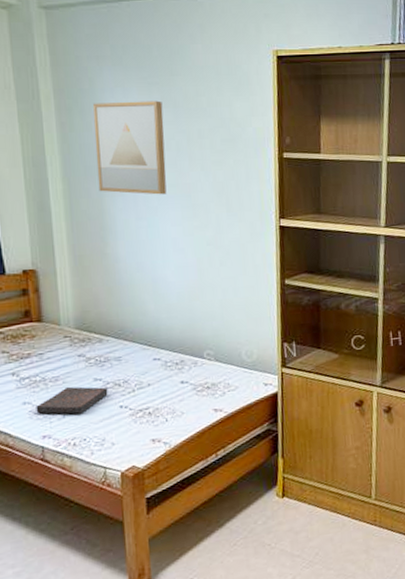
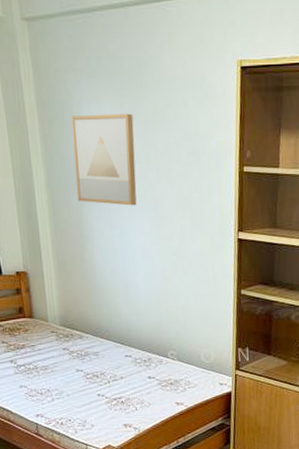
book: present [36,386,108,414] -> none [30,375,88,399]

